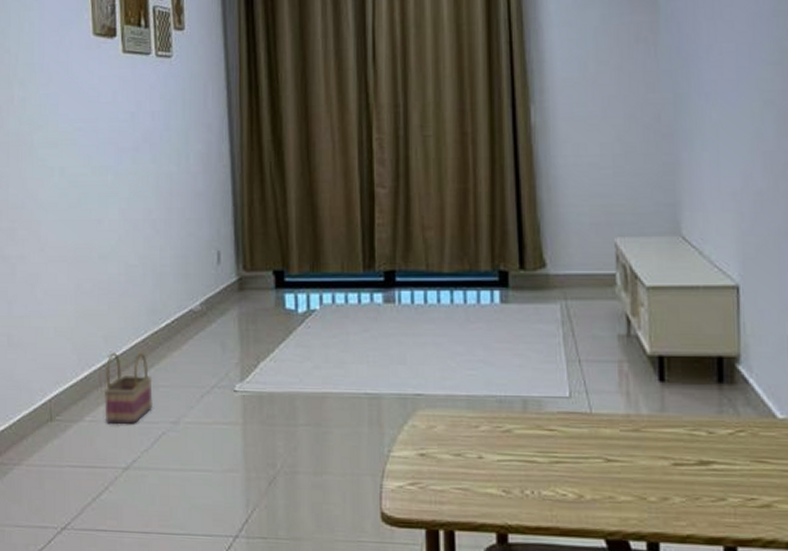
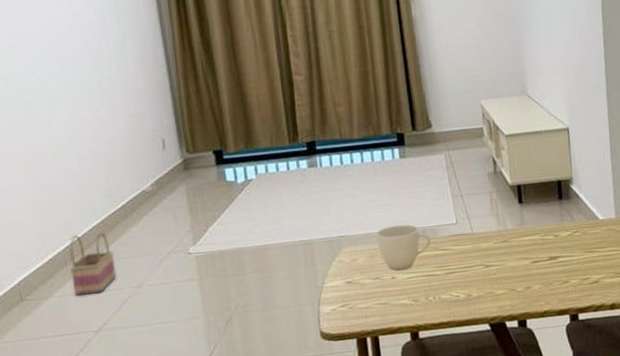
cup: none [461,389,534,449] -> present [376,224,431,270]

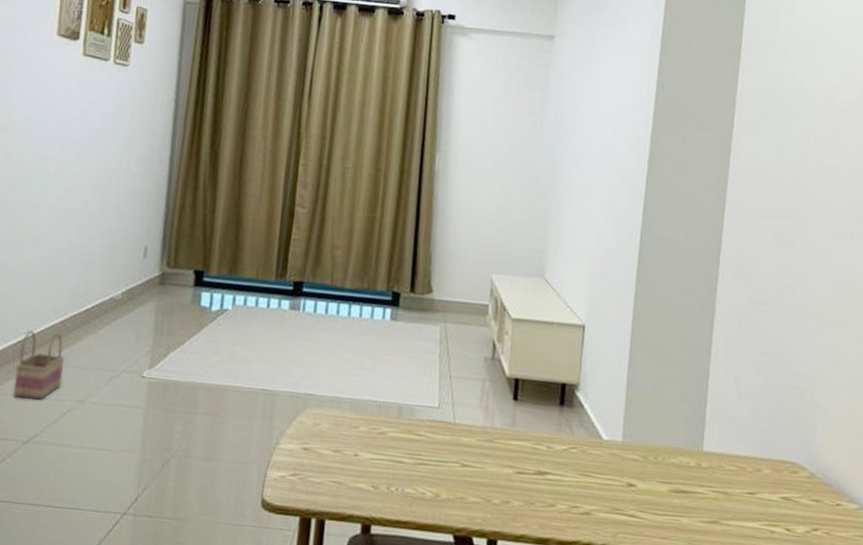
cup: present [376,224,431,270] -> none [345,394,407,448]

